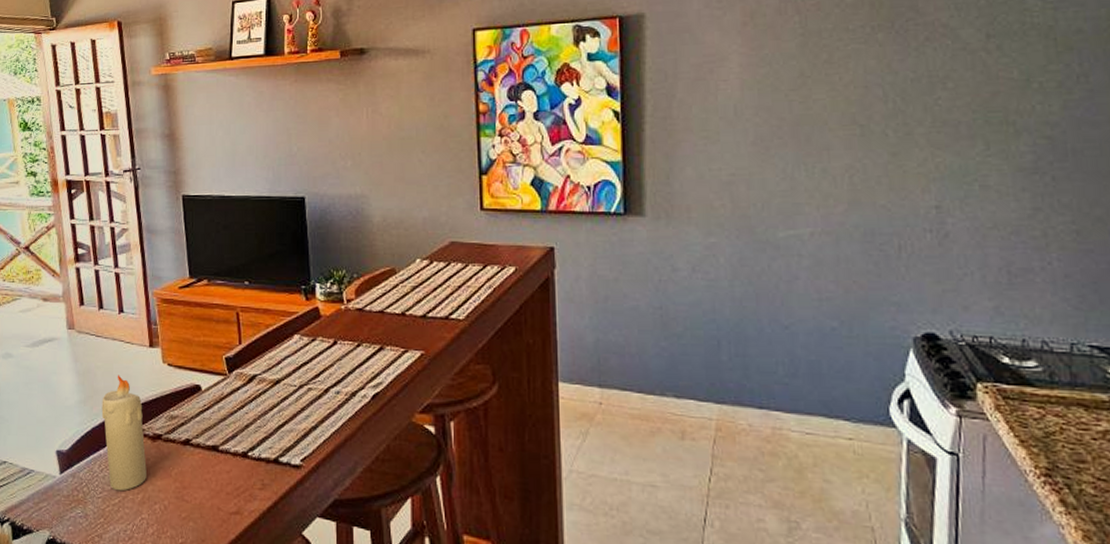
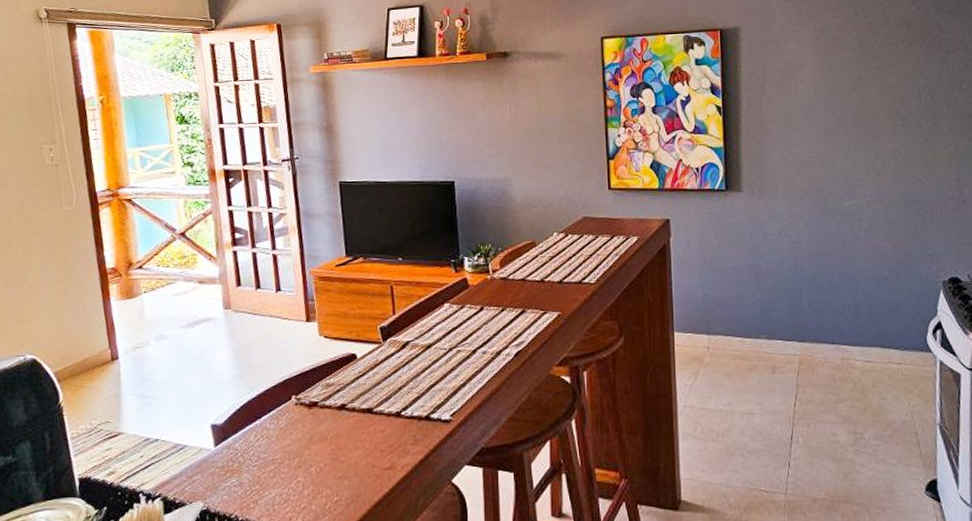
candle: present [101,375,147,491] -> none [258,349,303,458]

